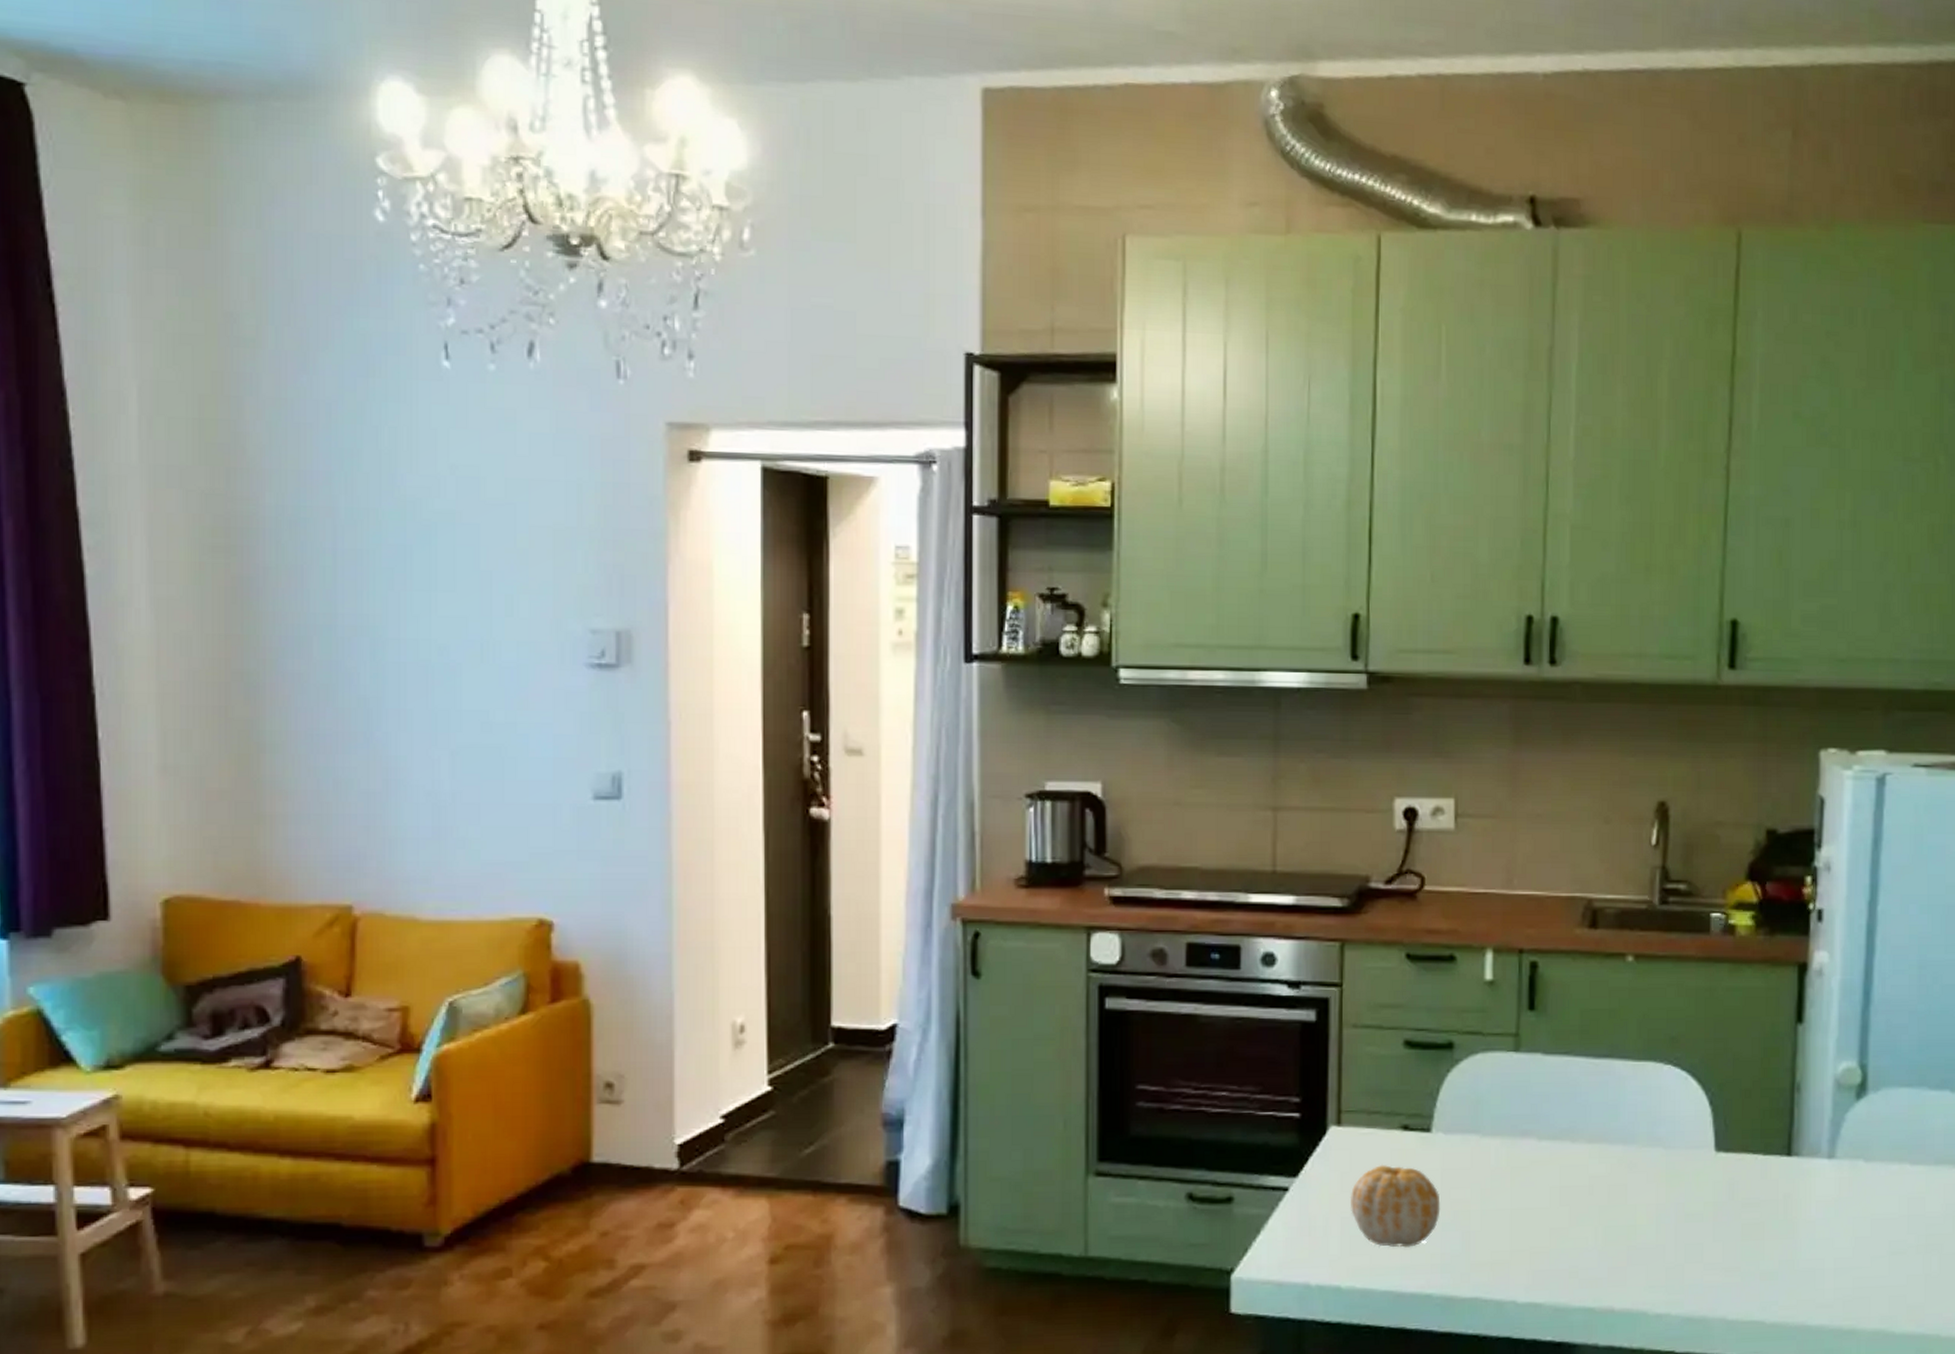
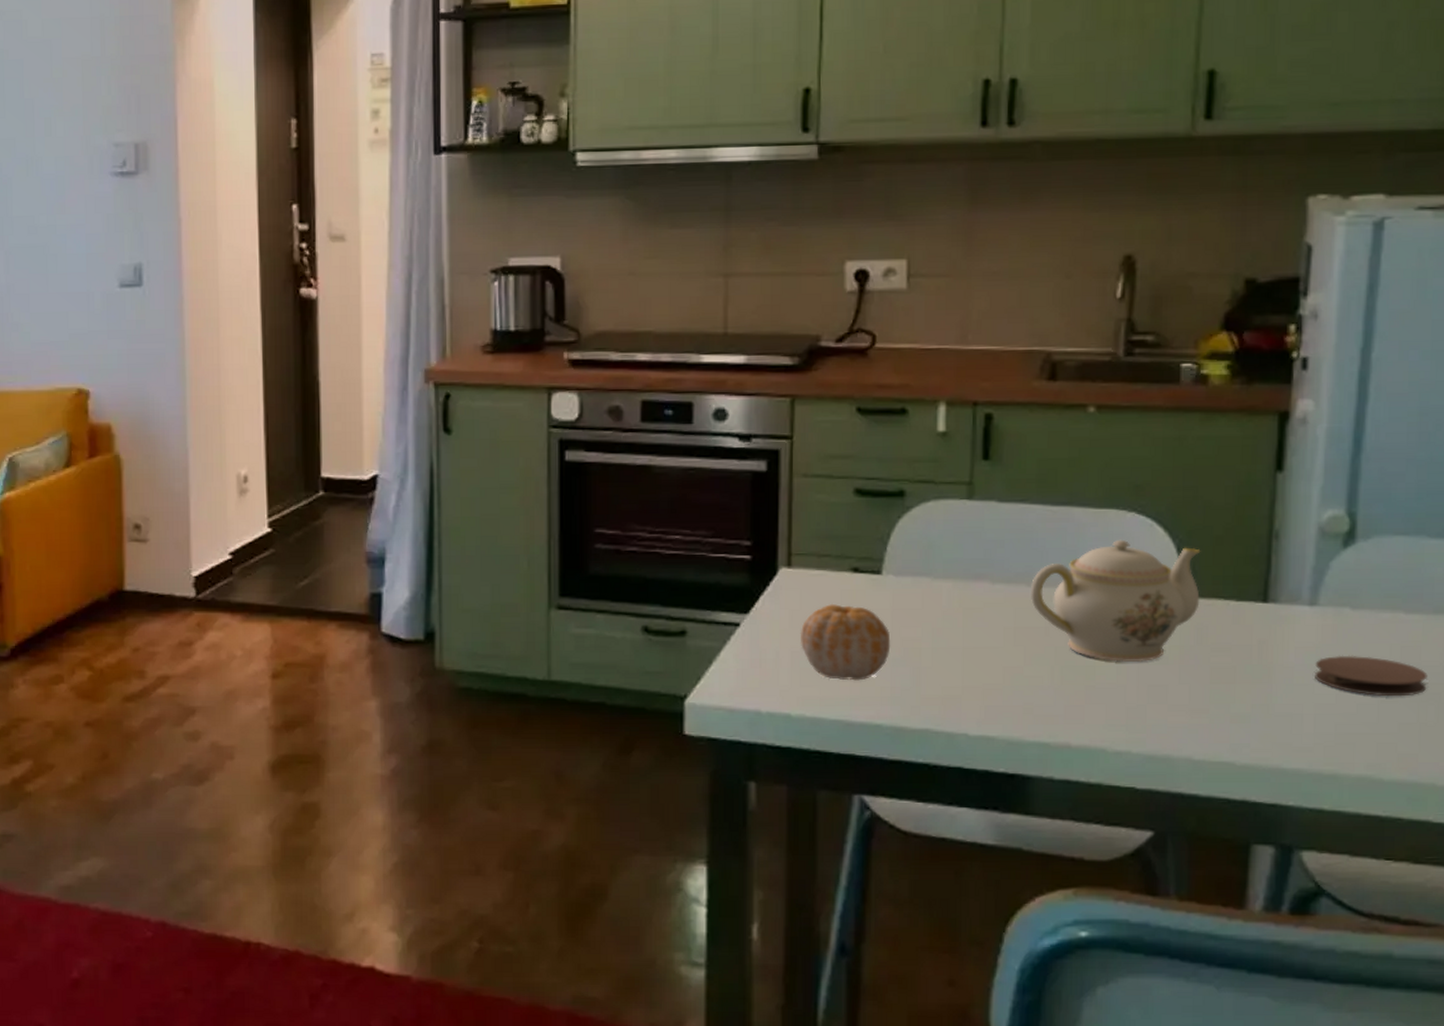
teapot: none [1574,1093,1731,1221] -> present [1030,539,1201,663]
coaster: none [1834,1207,1931,1249] -> present [1315,655,1428,697]

